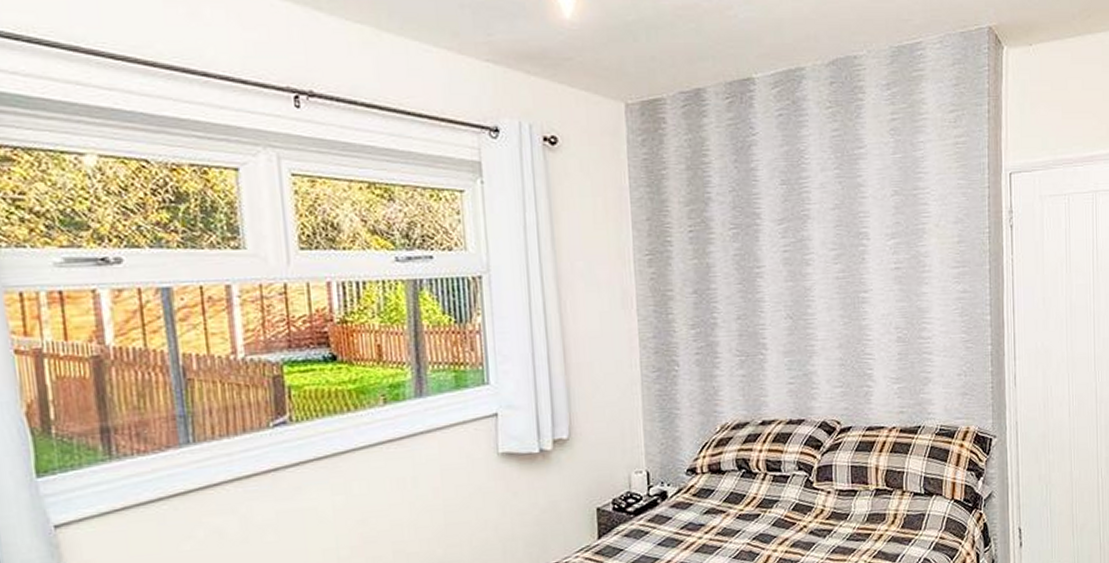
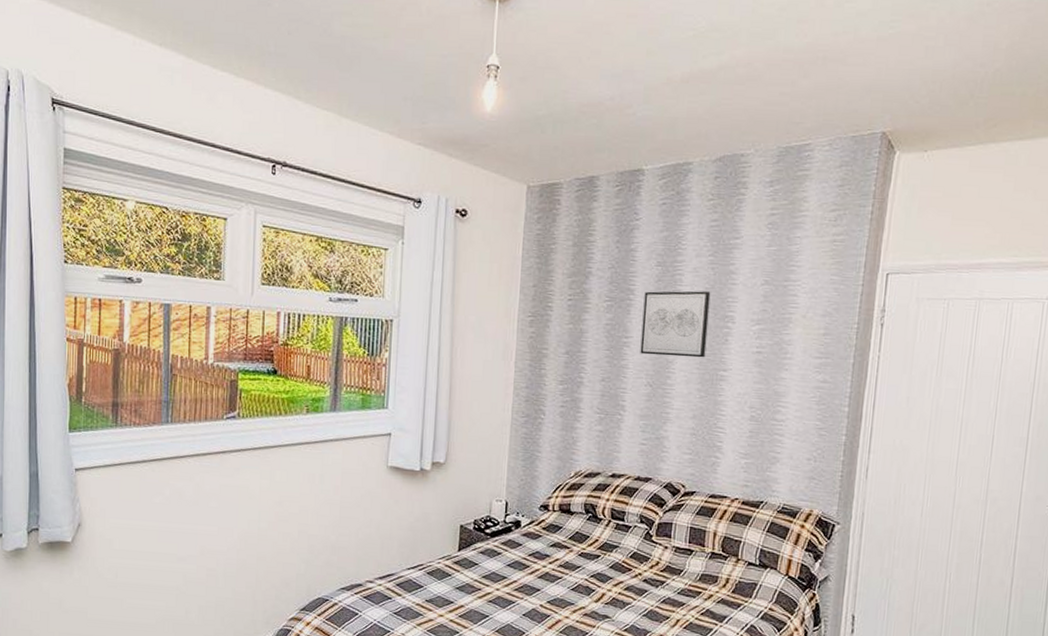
wall art: none [772,208,844,284] -> present [640,291,711,358]

